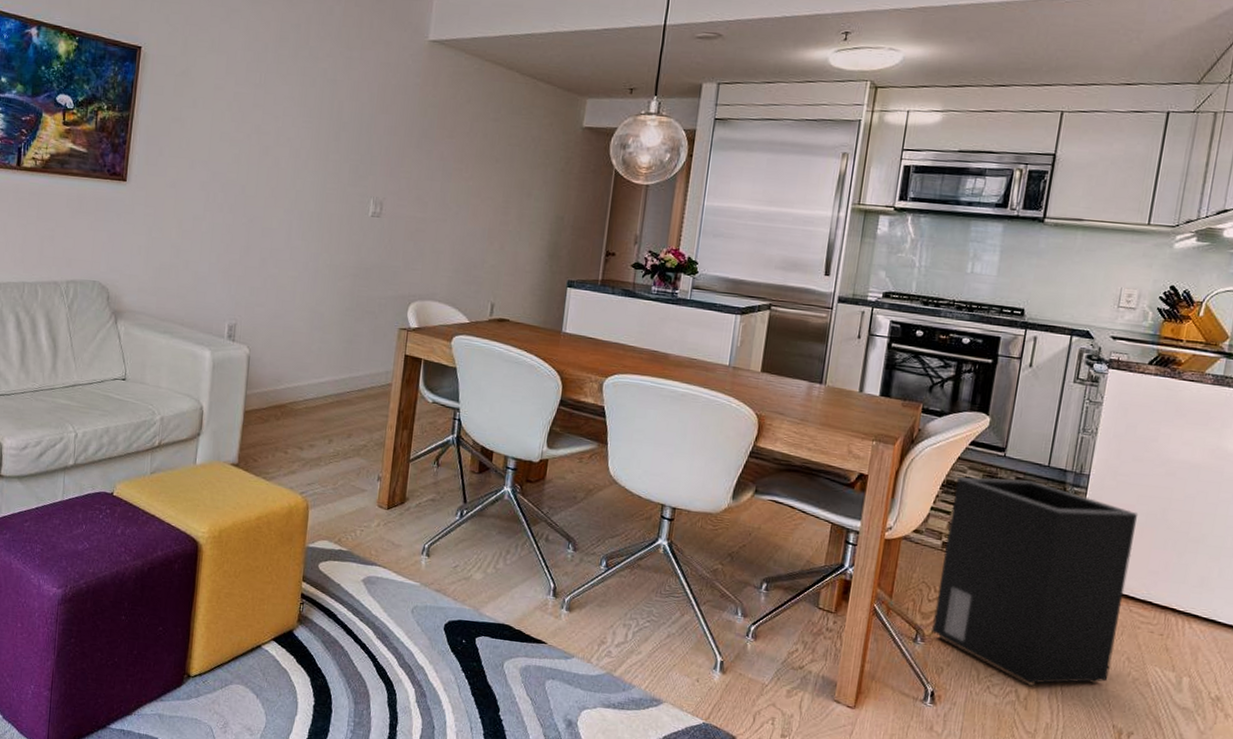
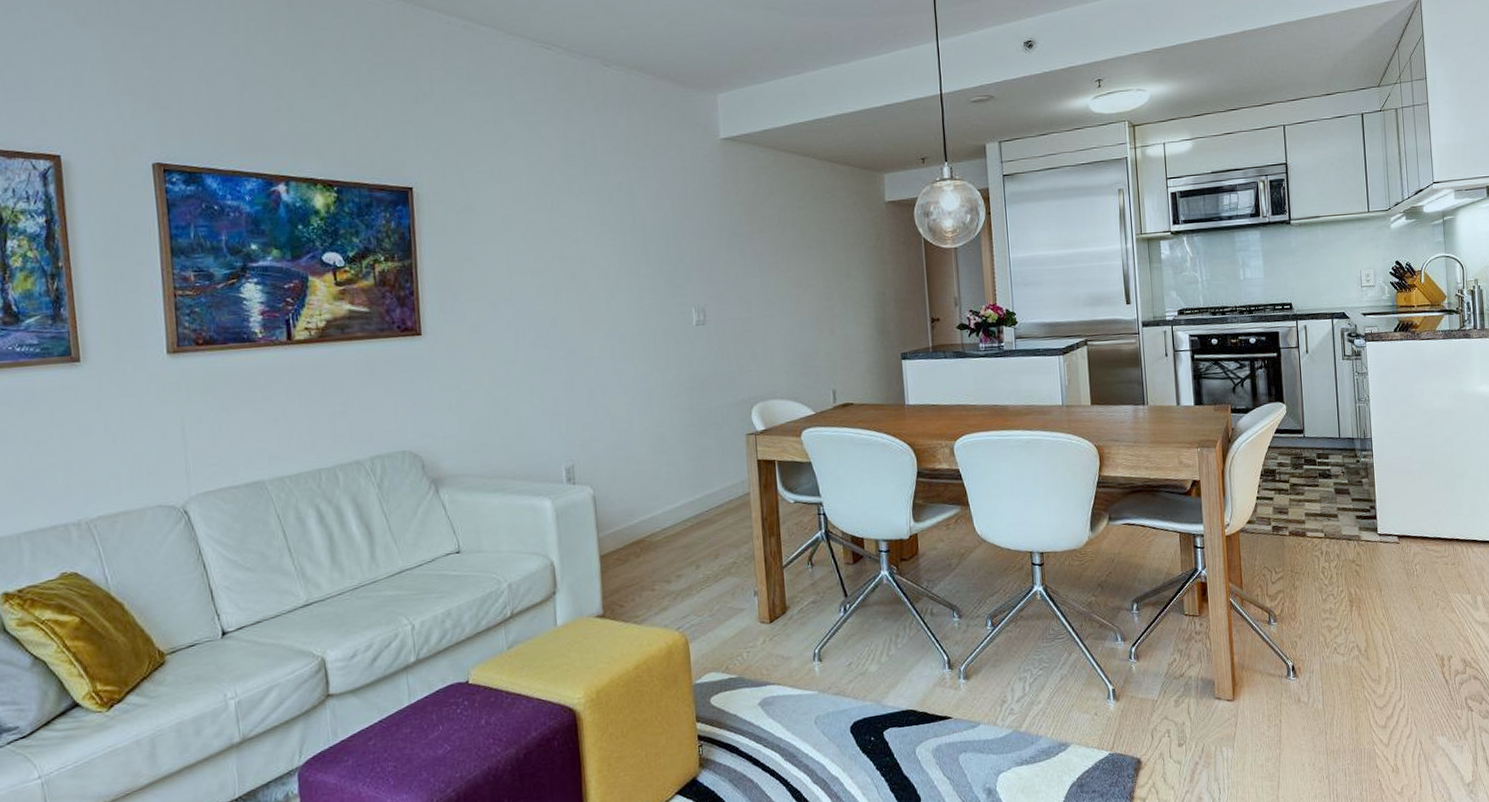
speaker: present [931,477,1139,686] -> none [1271,453,1423,638]

